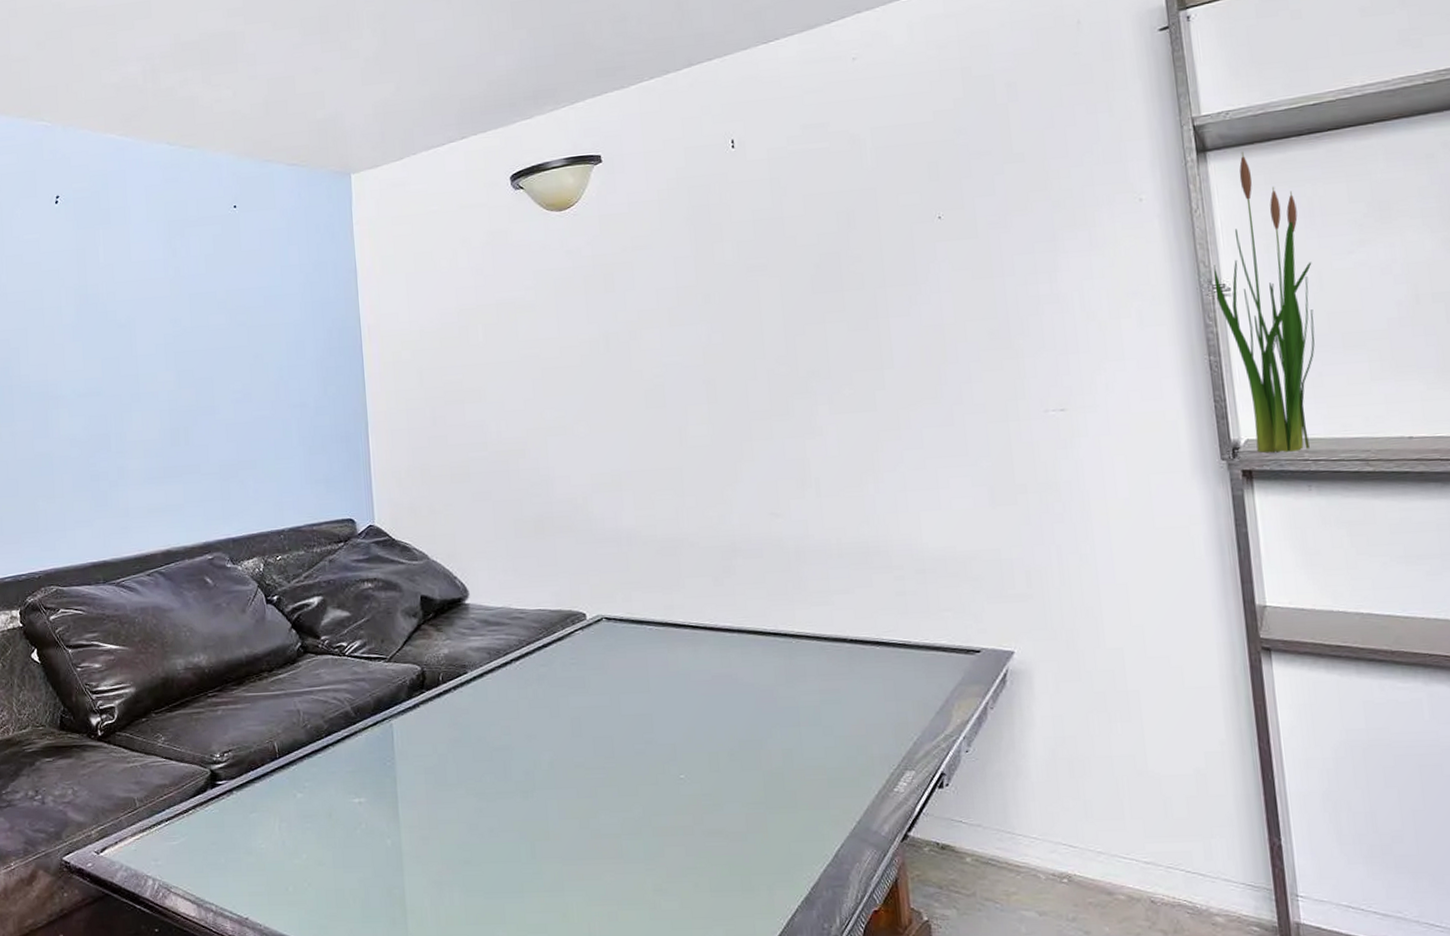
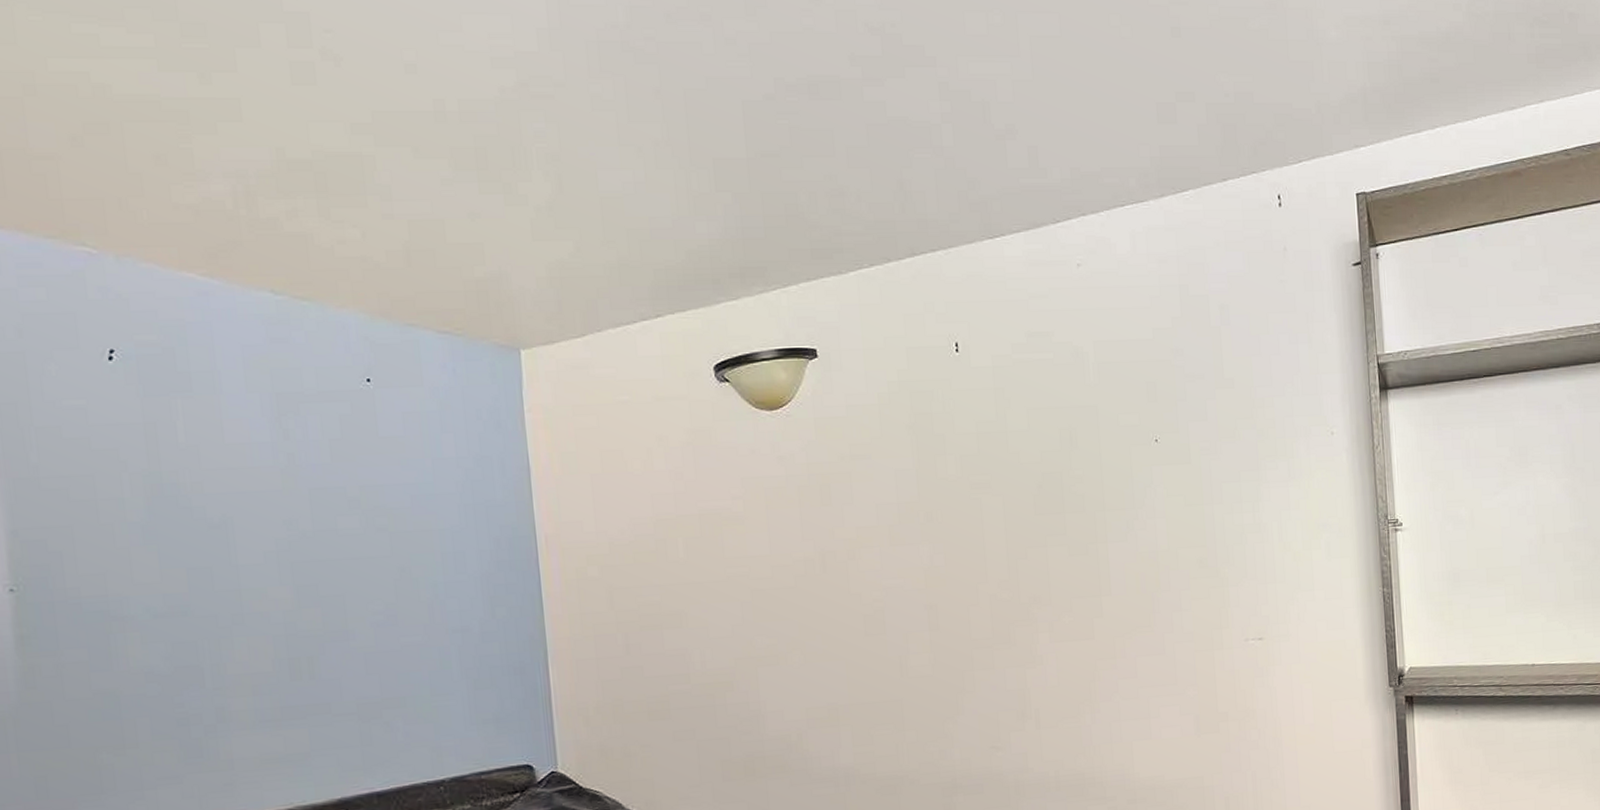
plant: present [1214,151,1315,454] -> none [1389,391,1467,680]

